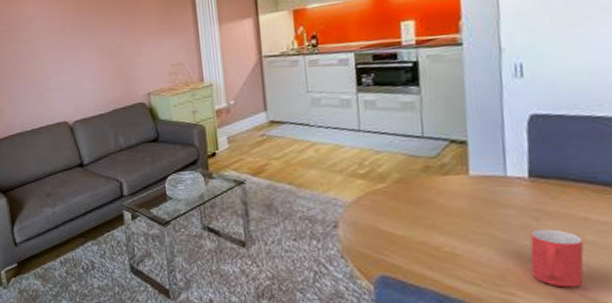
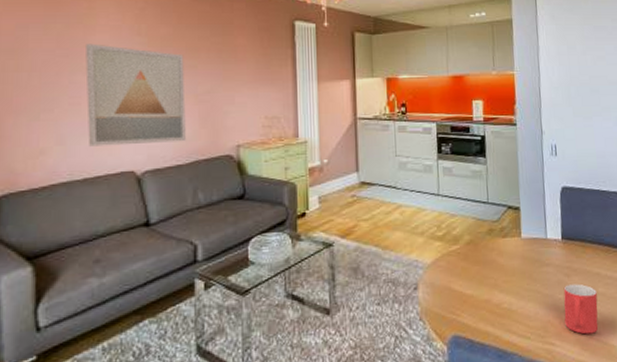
wall art: none [20,15,104,103] -> present [85,43,186,147]

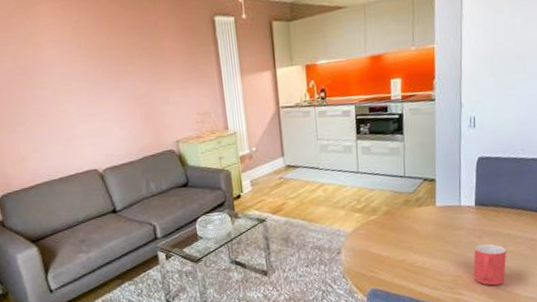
wall art: present [85,43,186,147] -> none [37,60,134,151]

